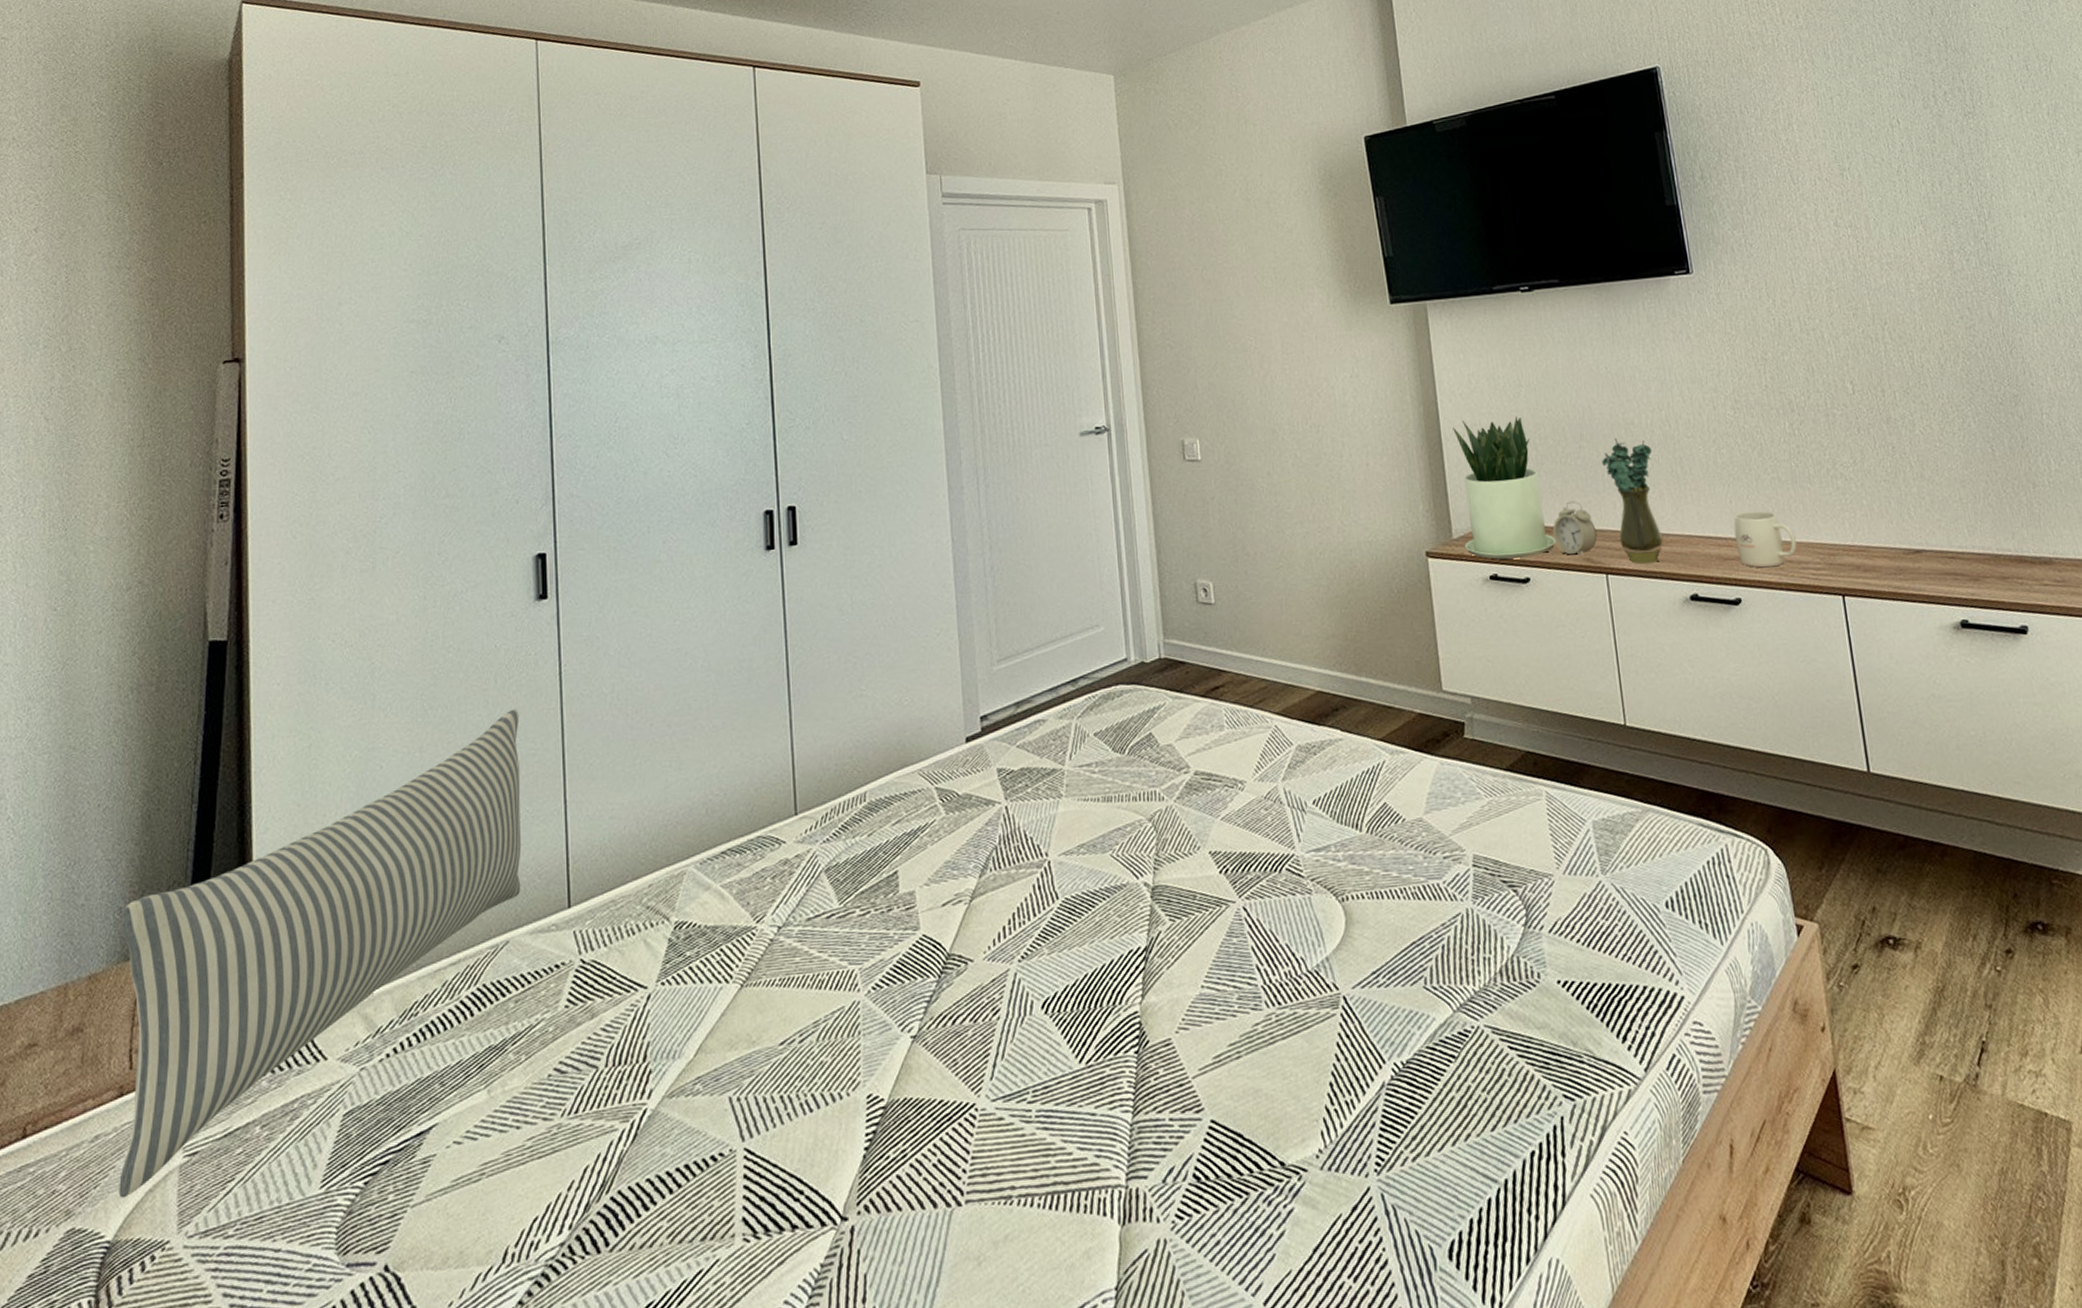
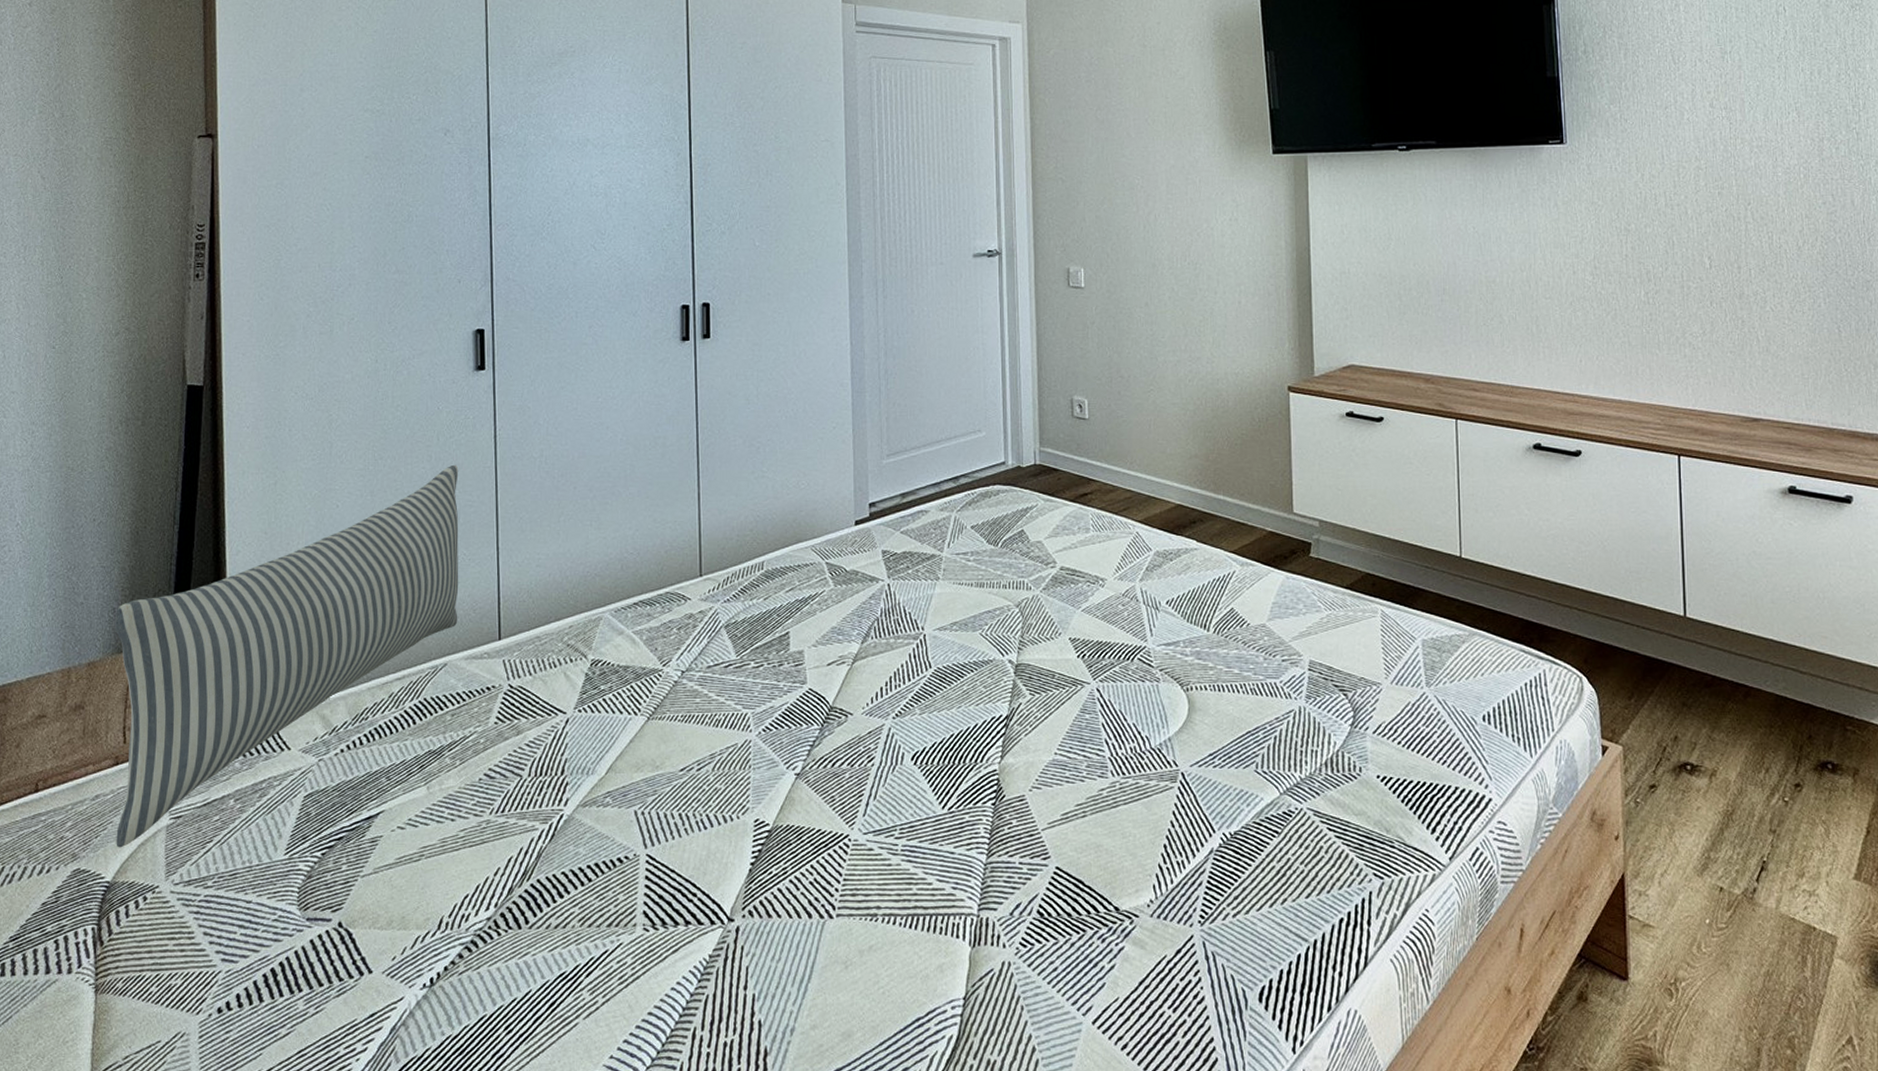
planter: present [1453,416,1556,560] -> none [1323,267,1411,398]
alarm clock: present [1552,501,1597,557] -> none [1408,349,1451,402]
vase: present [1602,437,1663,565] -> none [1462,293,1512,413]
mug: present [1733,510,1797,568] -> none [1581,370,1640,424]

